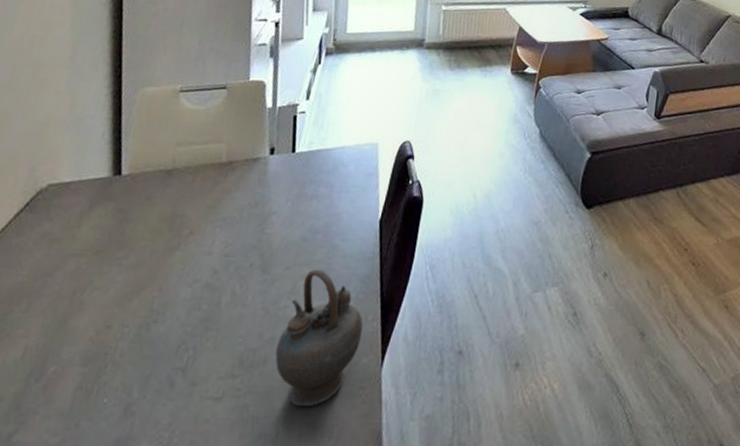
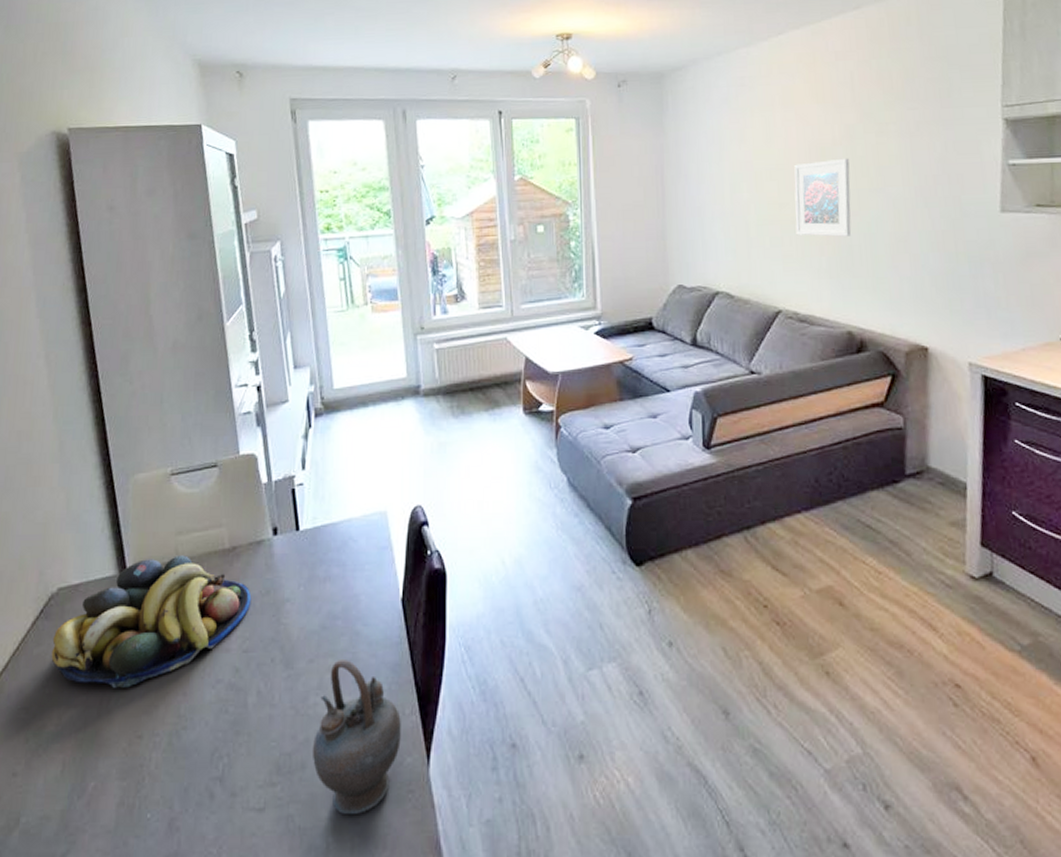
fruit bowl: none [29,164,240,281] -> present [51,555,252,688]

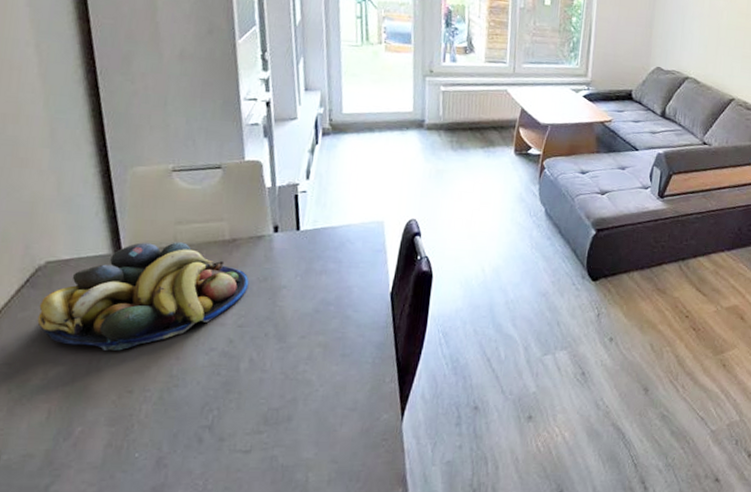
teapot: present [311,660,401,815] -> none [298,337,381,457]

